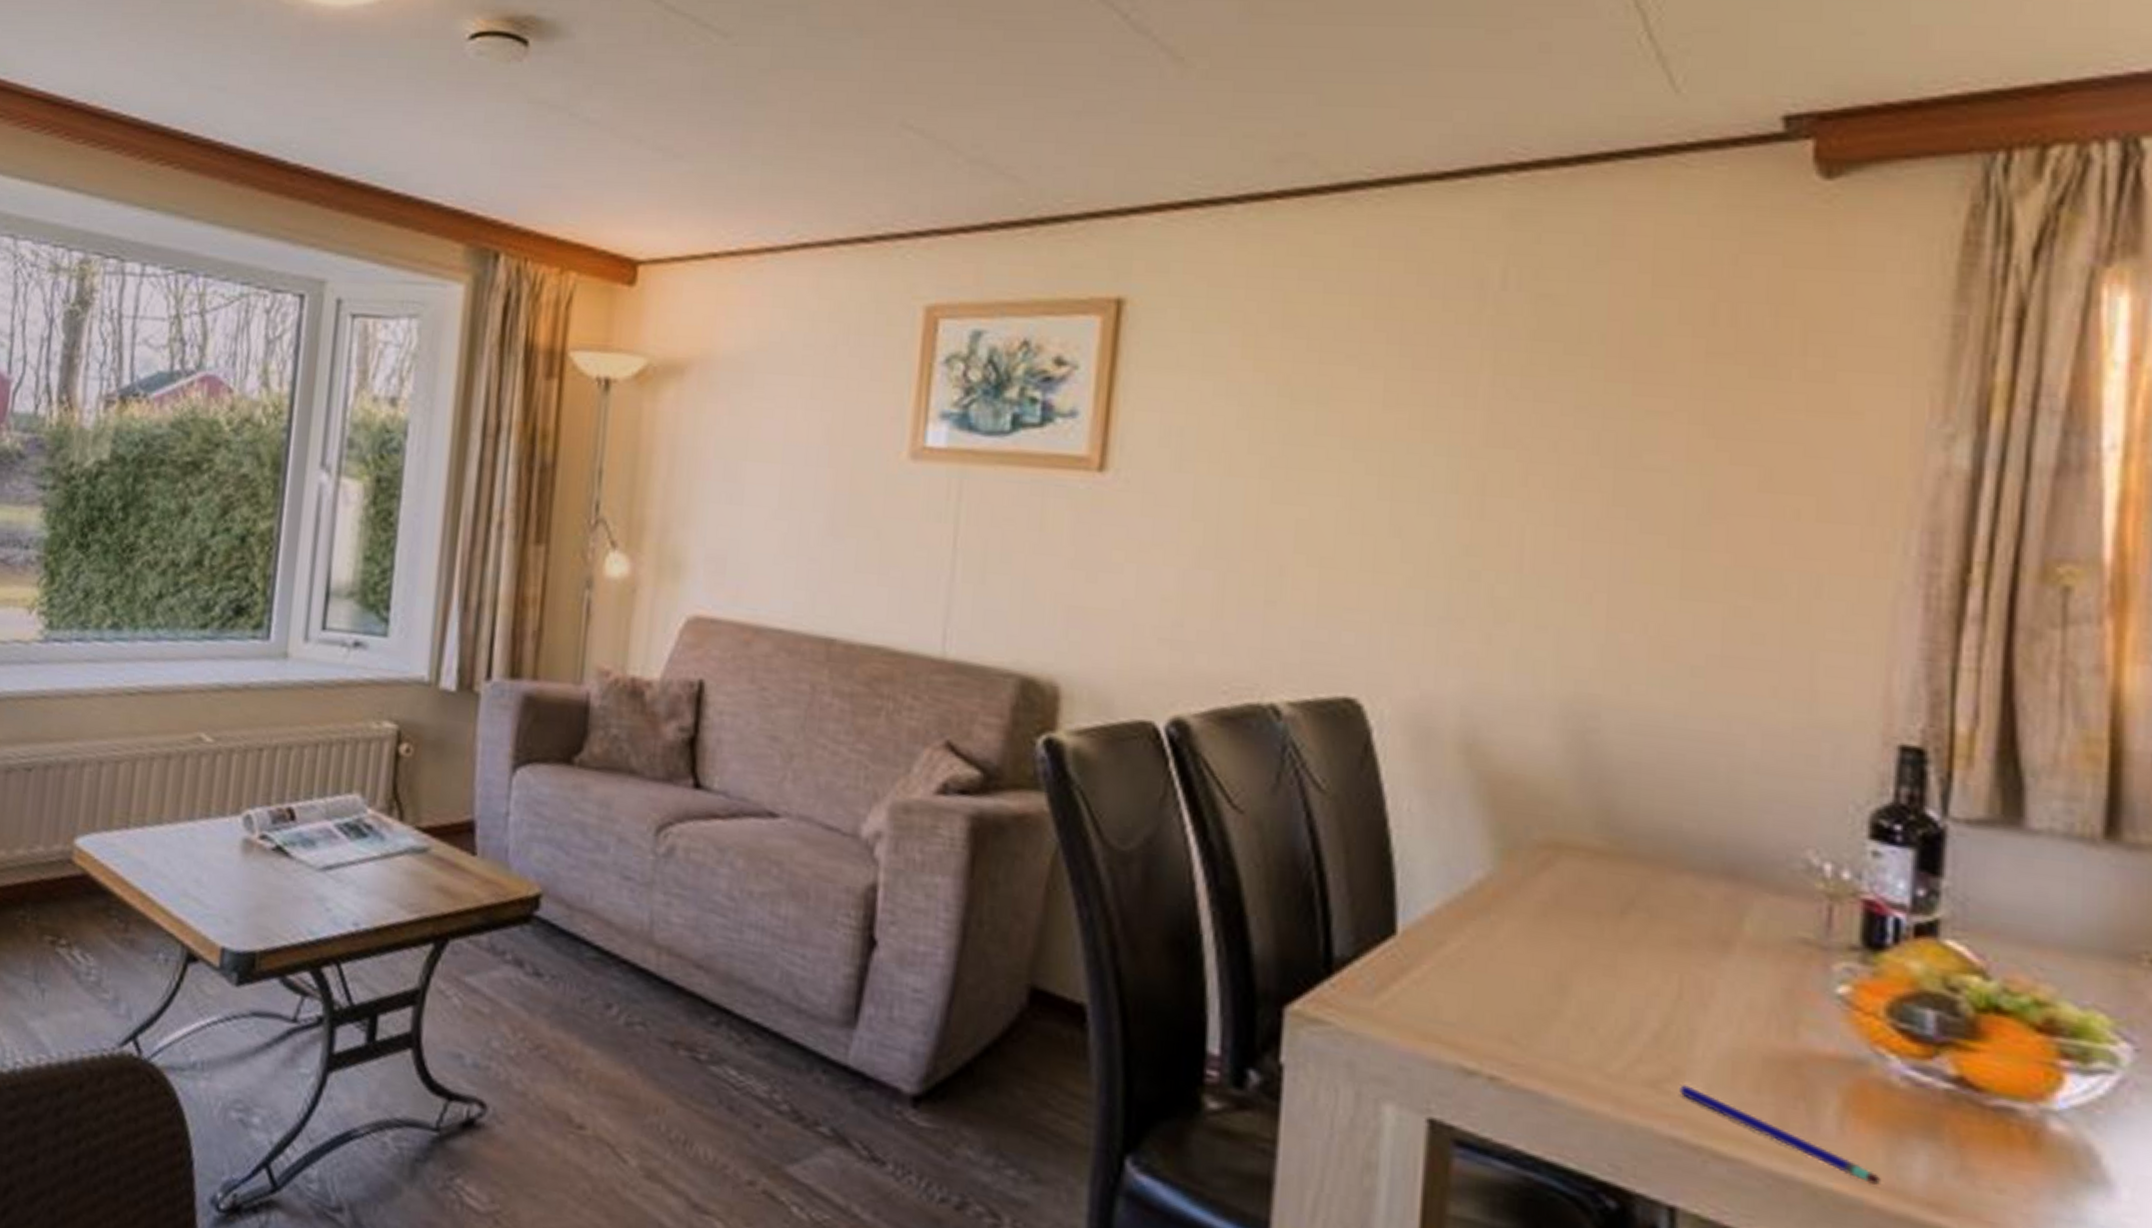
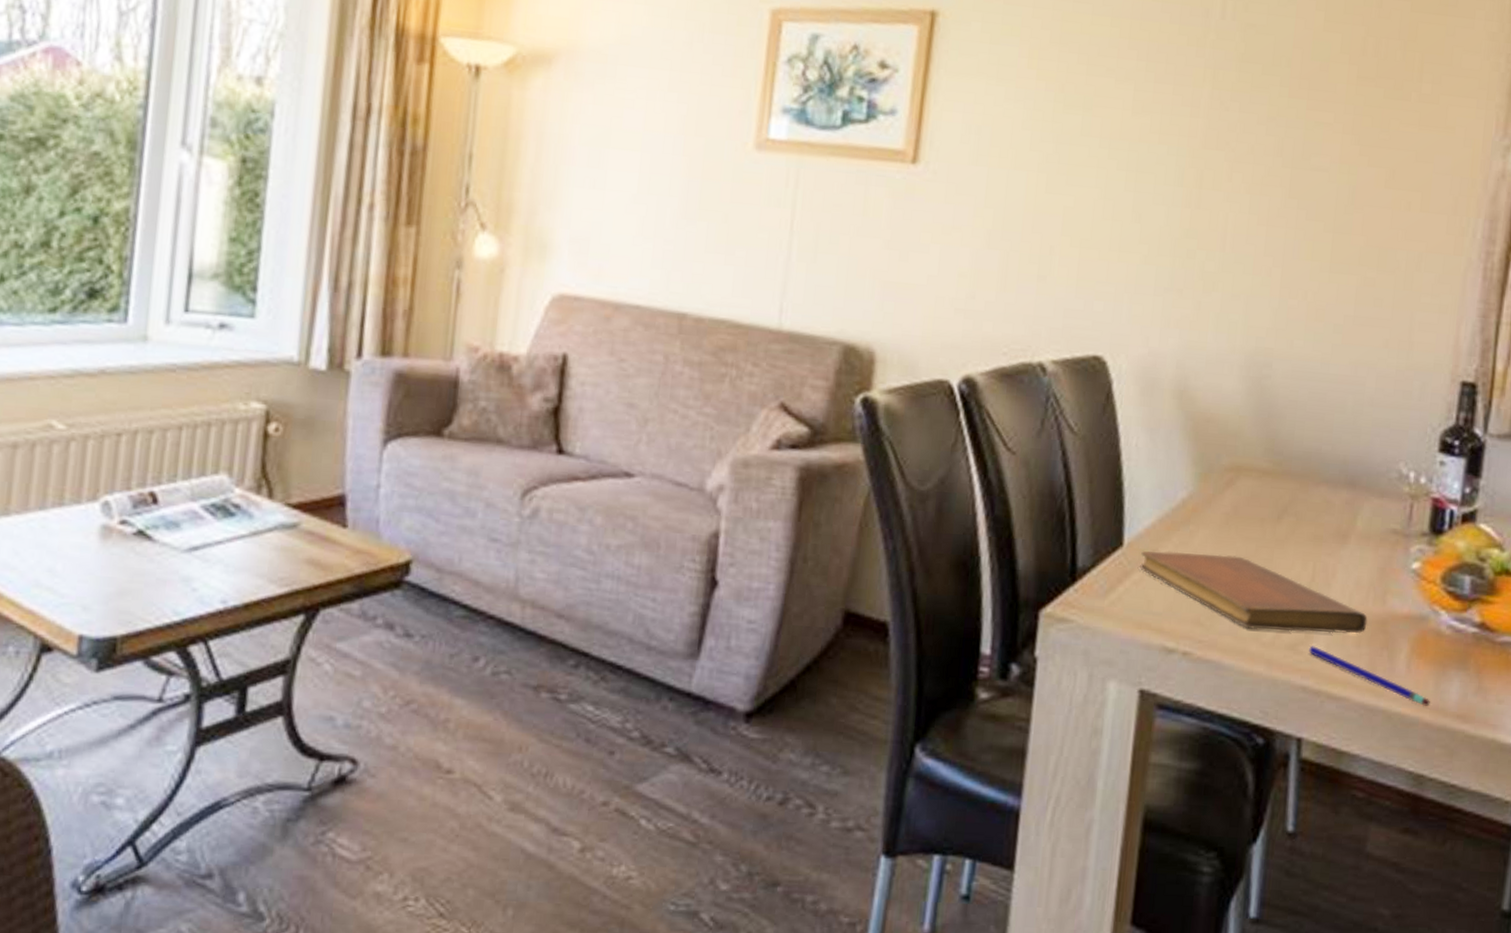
notebook: none [1421,943,1770,1075] -> present [1140,551,1368,634]

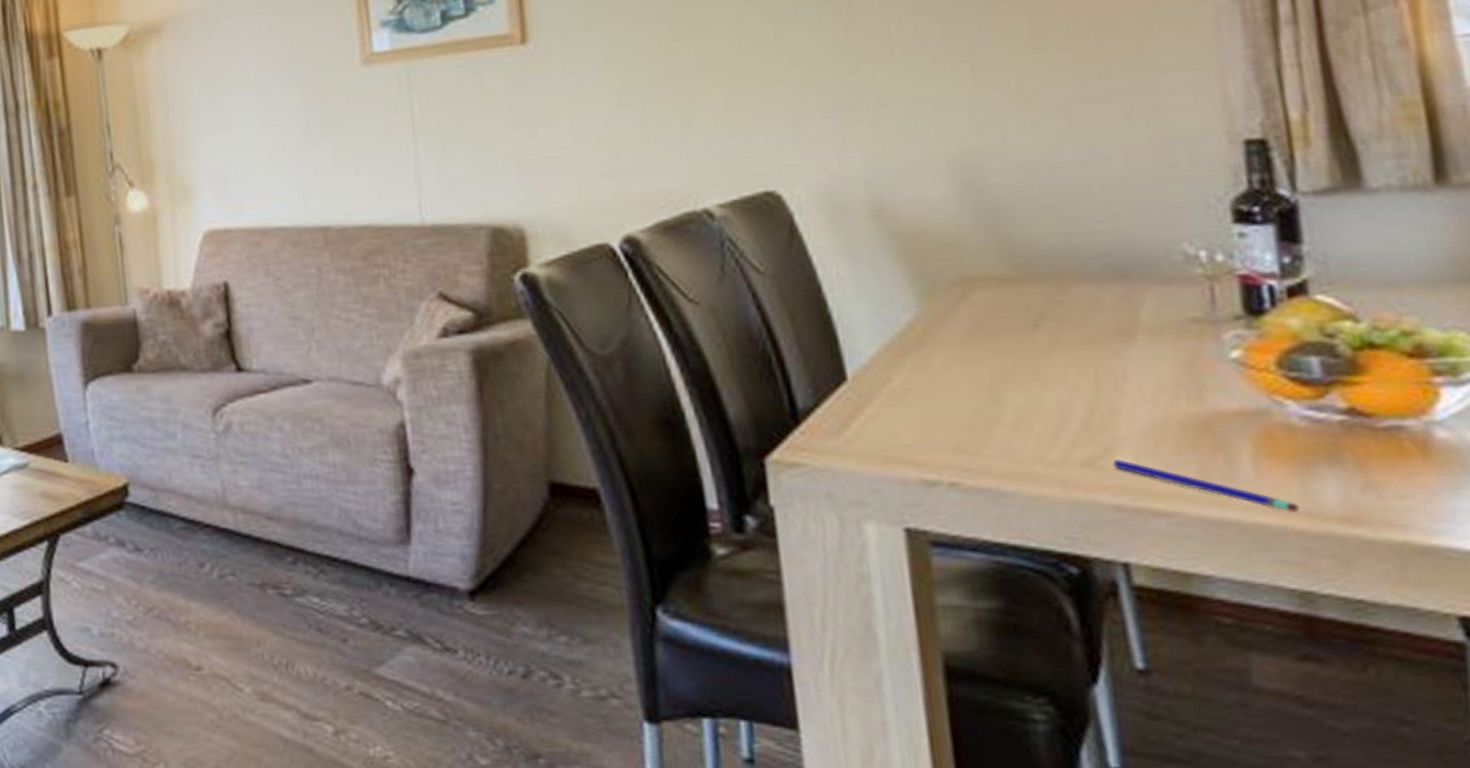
notebook: present [1140,551,1368,634] -> none [871,373,1185,451]

